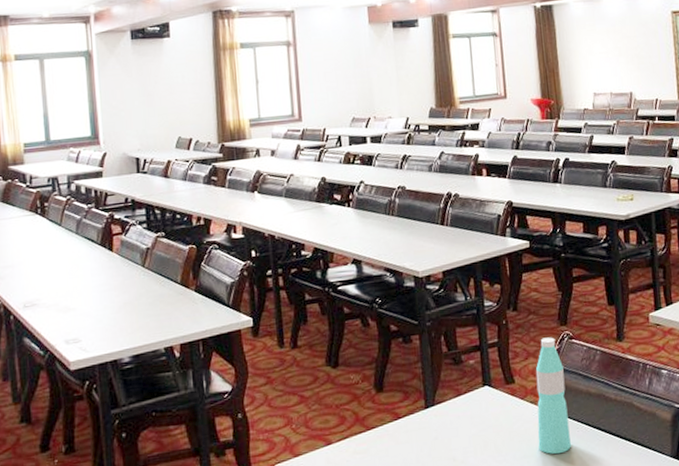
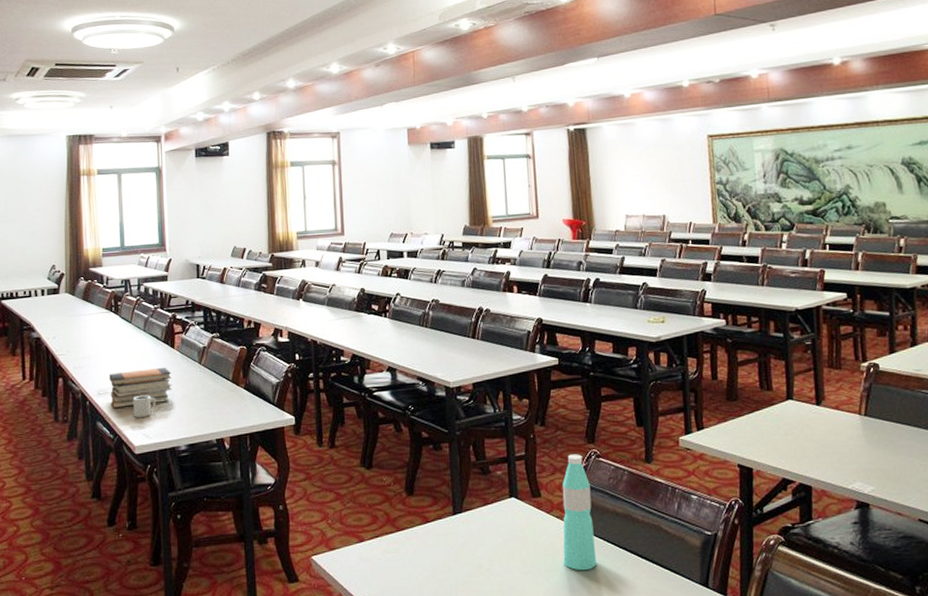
book stack: none [37,272,112,322] -> present [109,367,172,409]
cup: none [66,304,94,330] -> present [134,395,156,418]

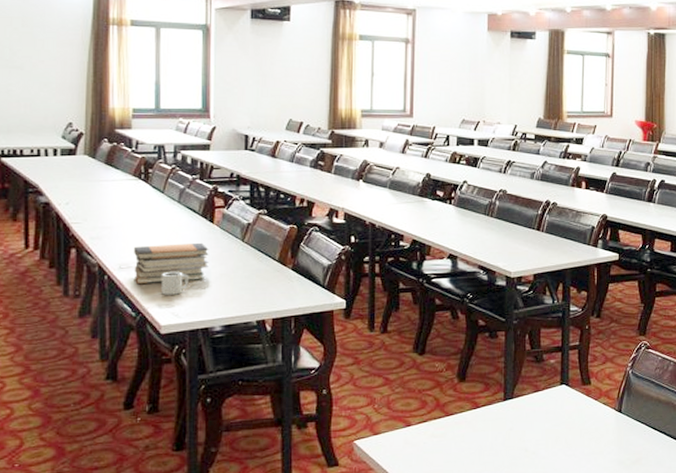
water bottle: present [562,454,596,570] -> none [606,345,638,453]

